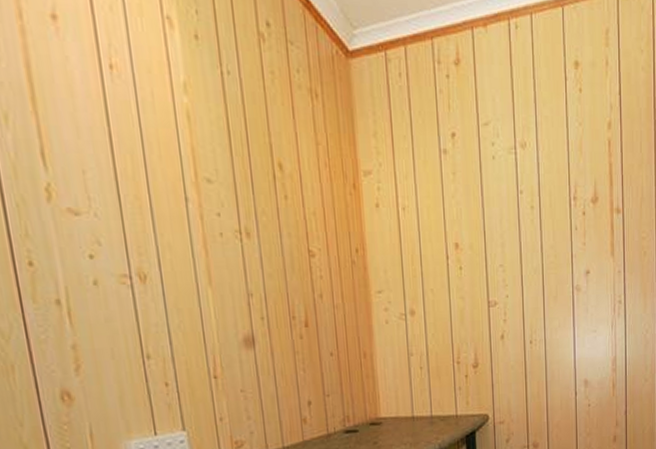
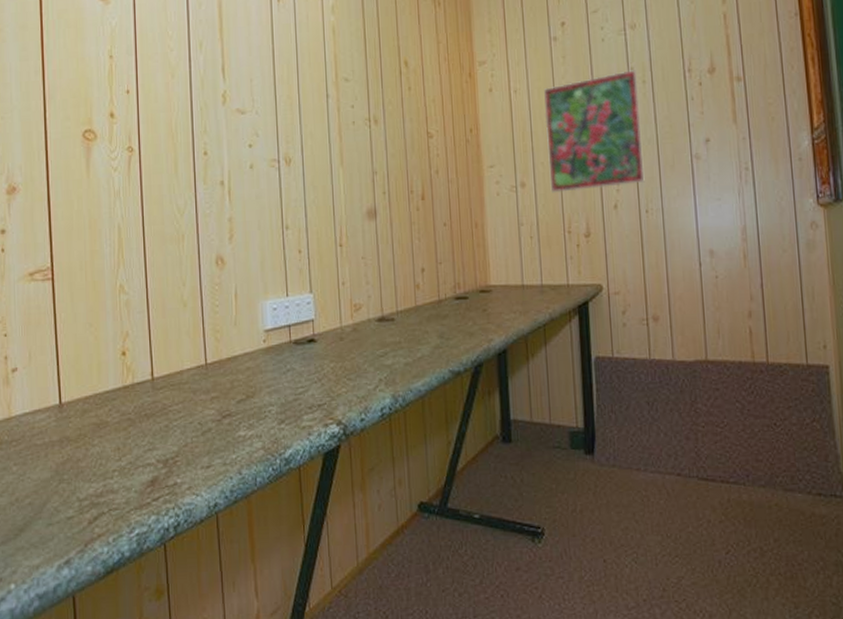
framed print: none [434,194,530,322] -> present [544,70,645,193]

